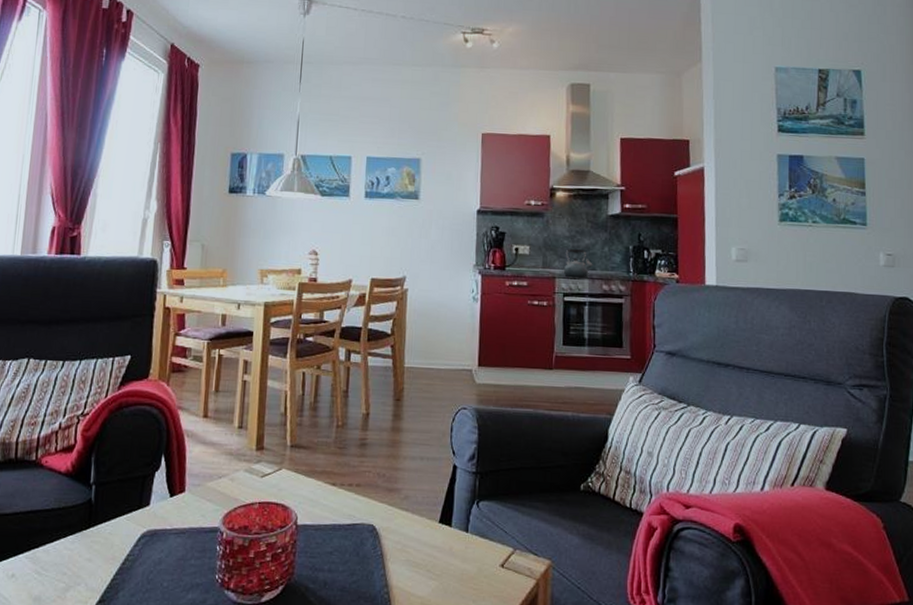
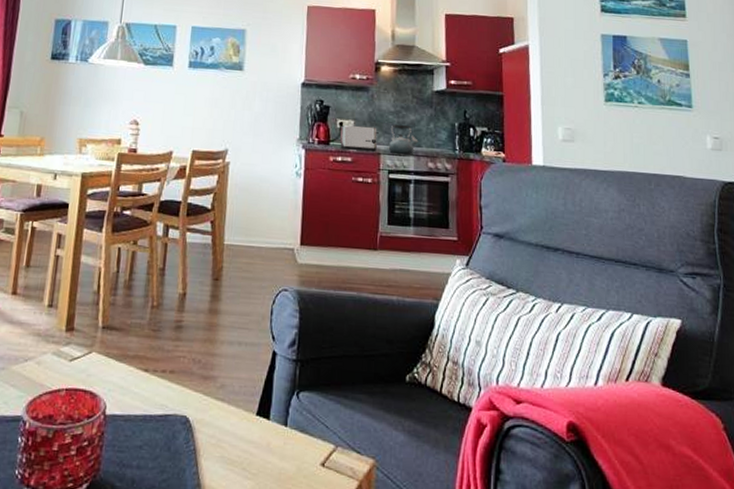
toaster: none [516,250,554,277] -> present [340,125,379,153]

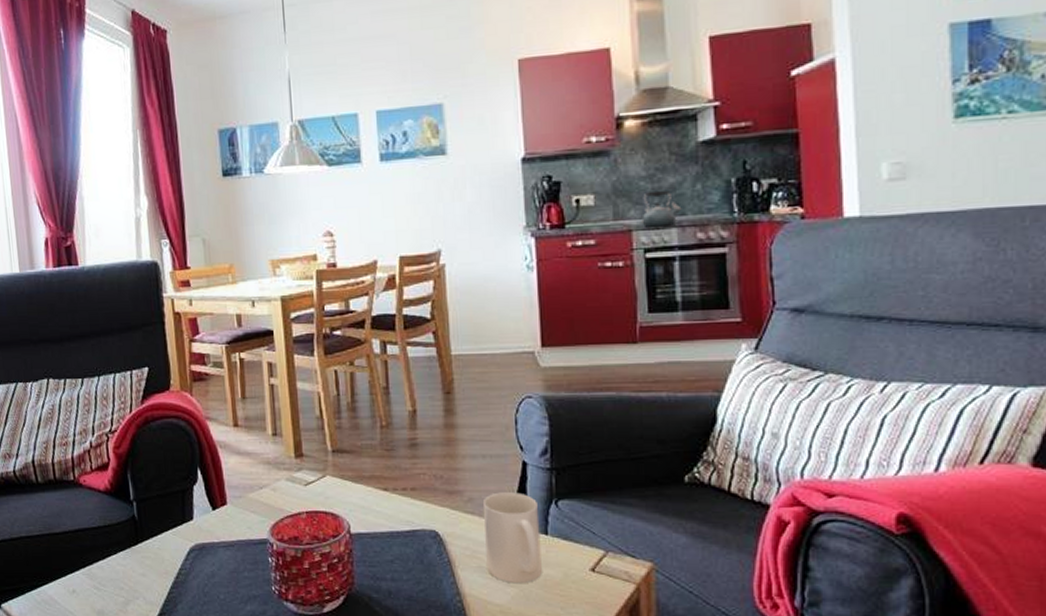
mug: none [229,380,282,477] -> present [482,492,542,584]
toaster: present [340,125,379,153] -> none [578,198,628,232]

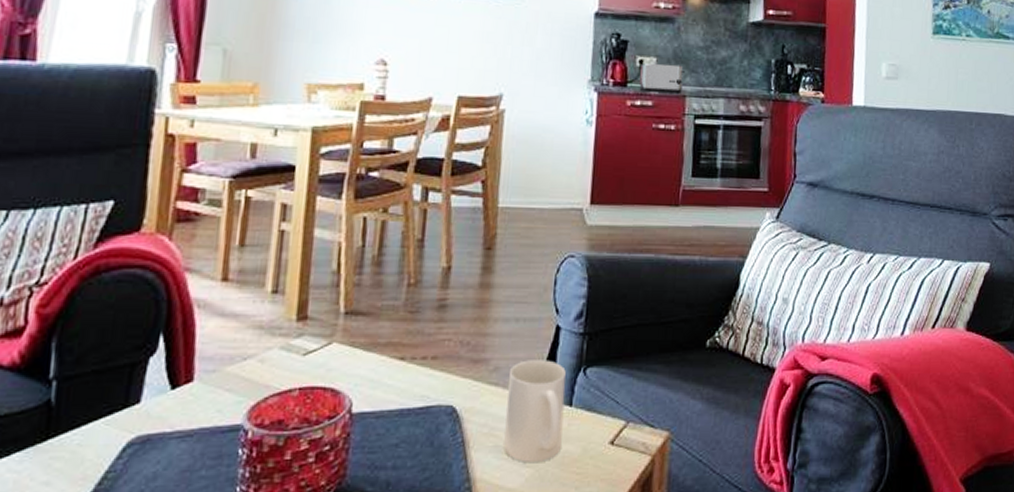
toaster: none [578,198,628,232] -> present [639,63,685,95]
kettle: present [641,190,682,227] -> none [695,61,730,96]

